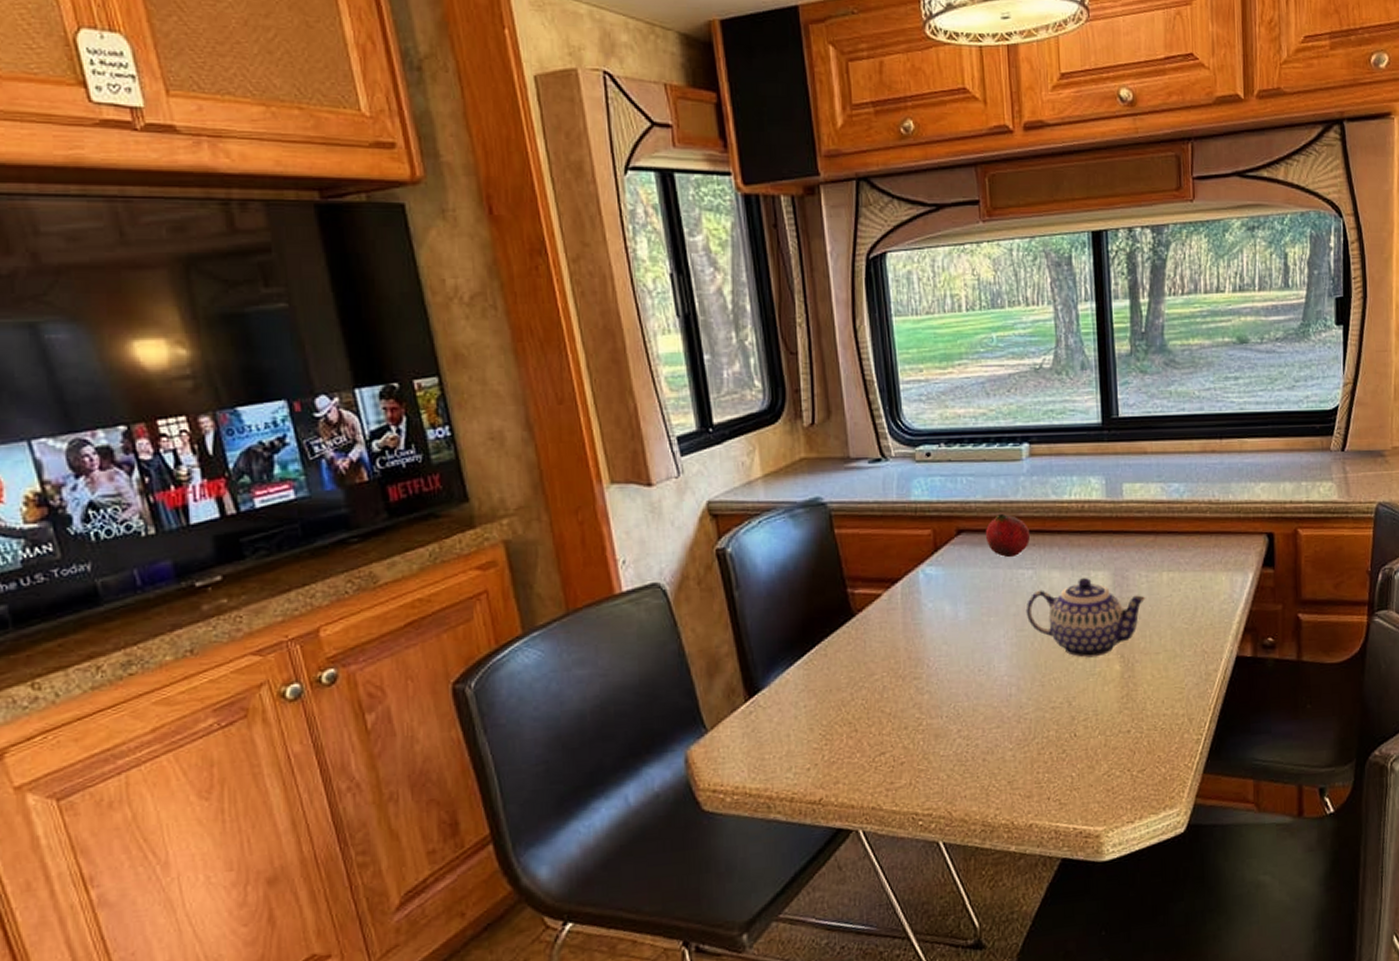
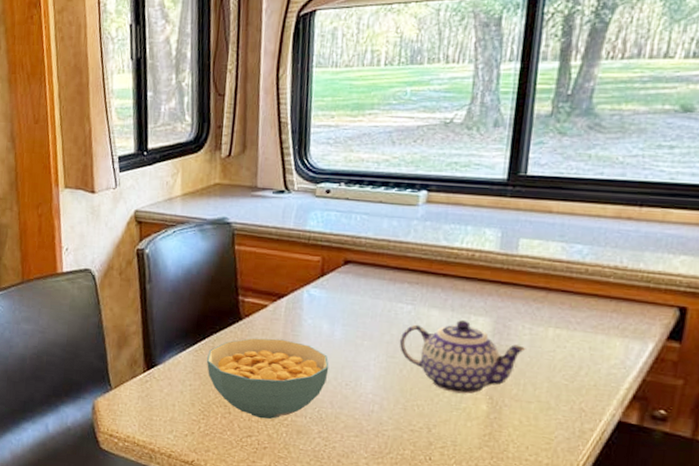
cereal bowl: none [820,631,959,730] -> present [206,337,329,420]
fruit: present [985,514,1031,558] -> none [370,252,415,292]

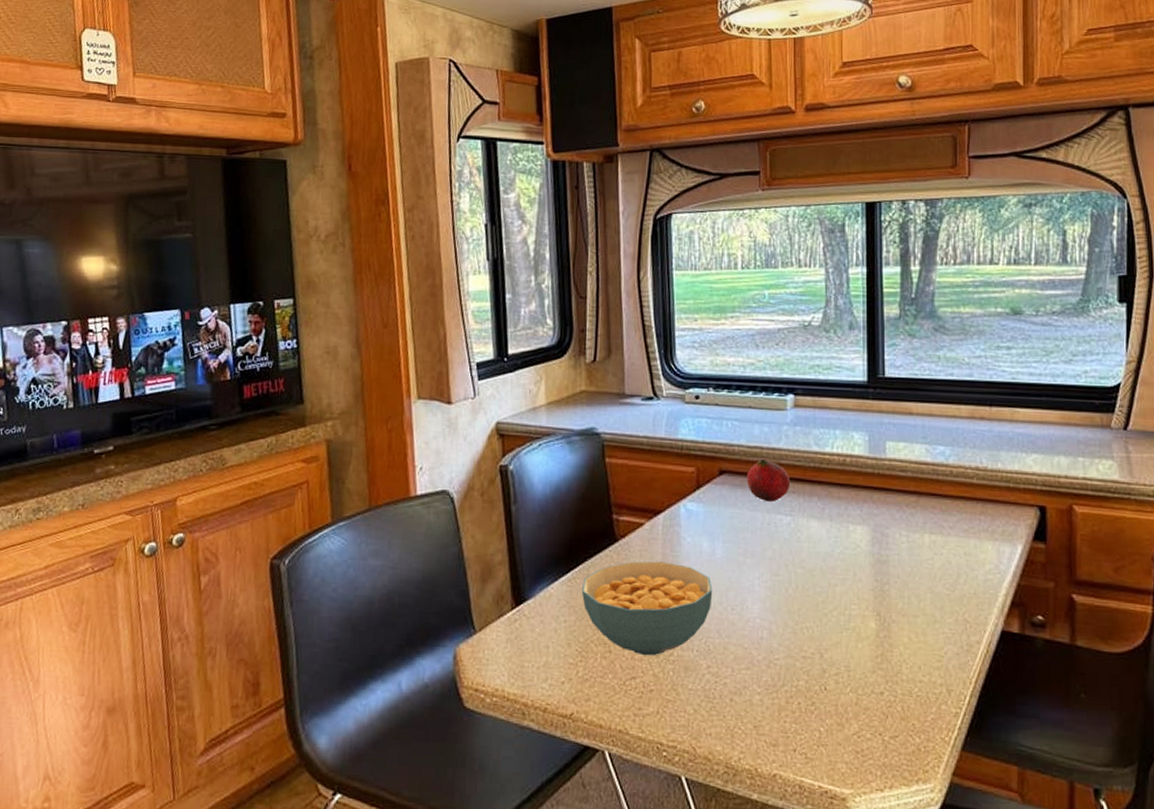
fruit: none [370,252,415,292] -> present [746,460,791,503]
teapot: present [399,319,526,395] -> none [782,529,906,612]

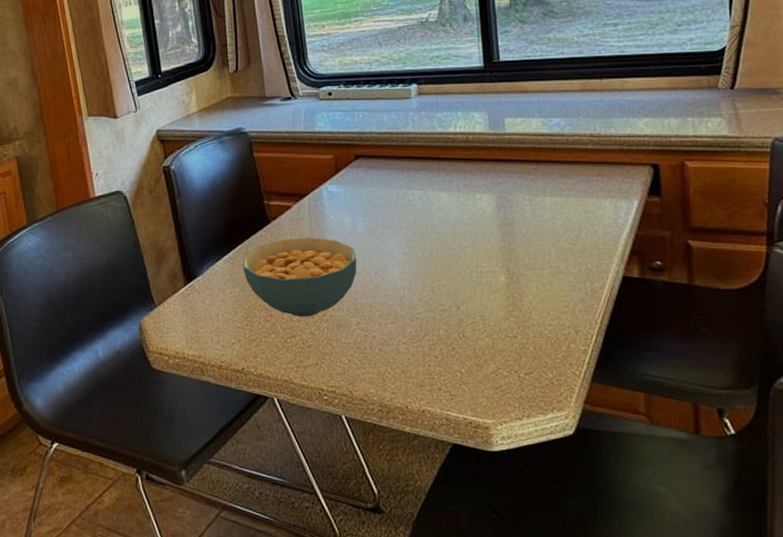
fruit: present [746,460,791,503] -> none [379,143,420,180]

